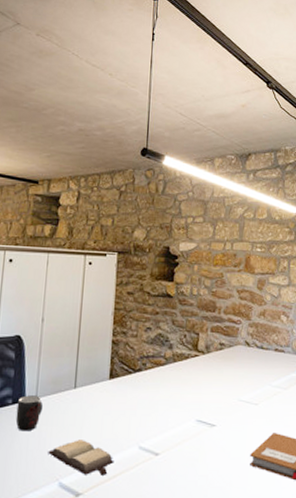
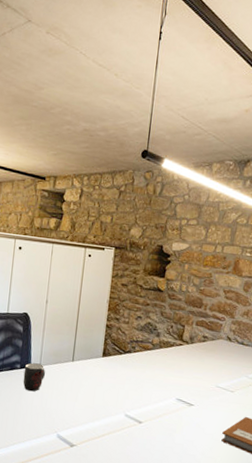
hardback book: present [48,440,114,475] -> none [49,403,104,433]

